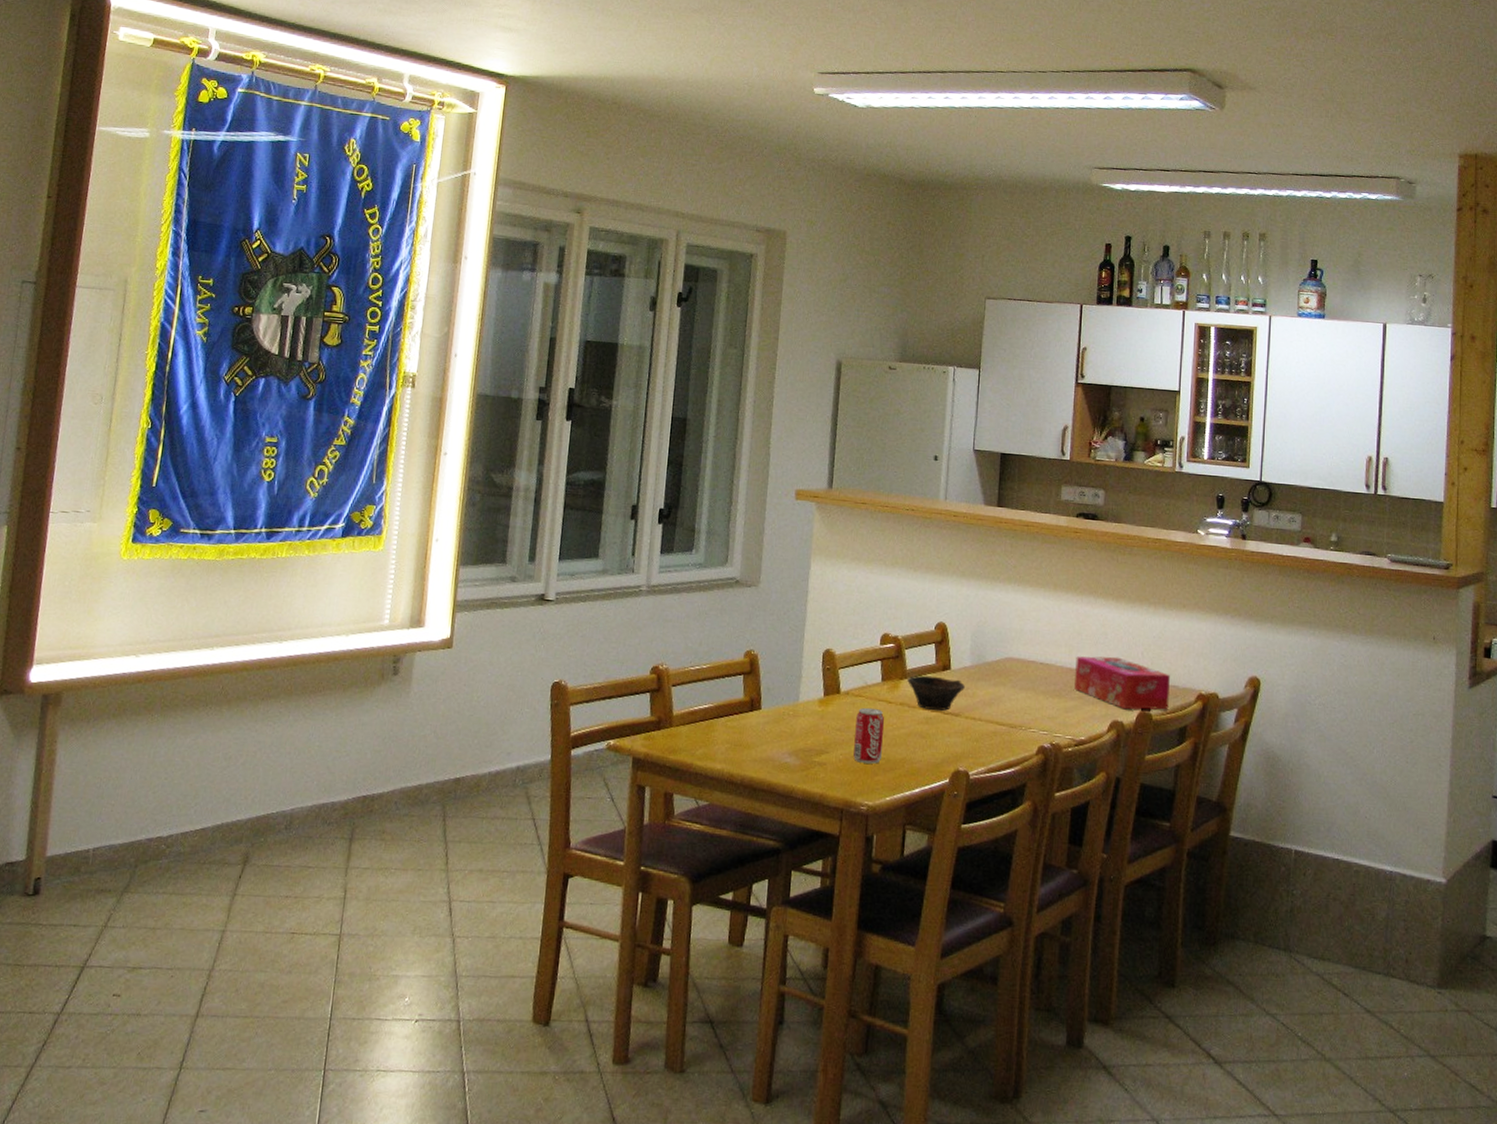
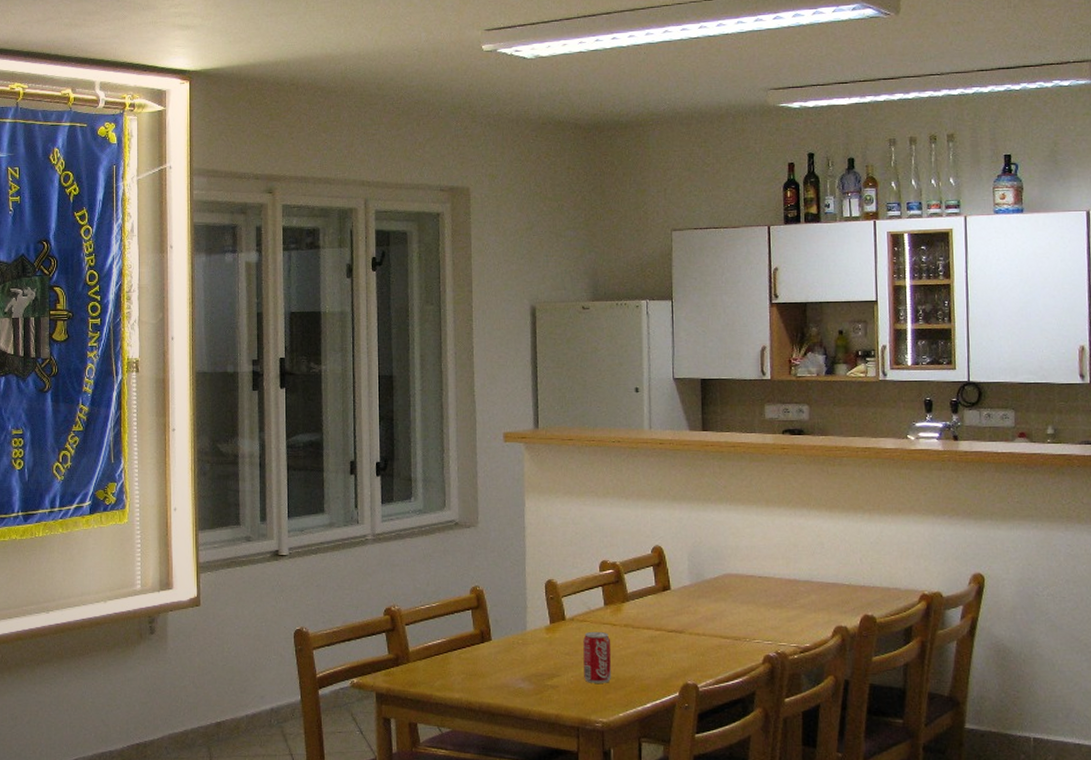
bowl: present [907,675,965,711] -> none [629,597,686,630]
tissue box: present [1074,656,1170,710] -> none [794,565,892,614]

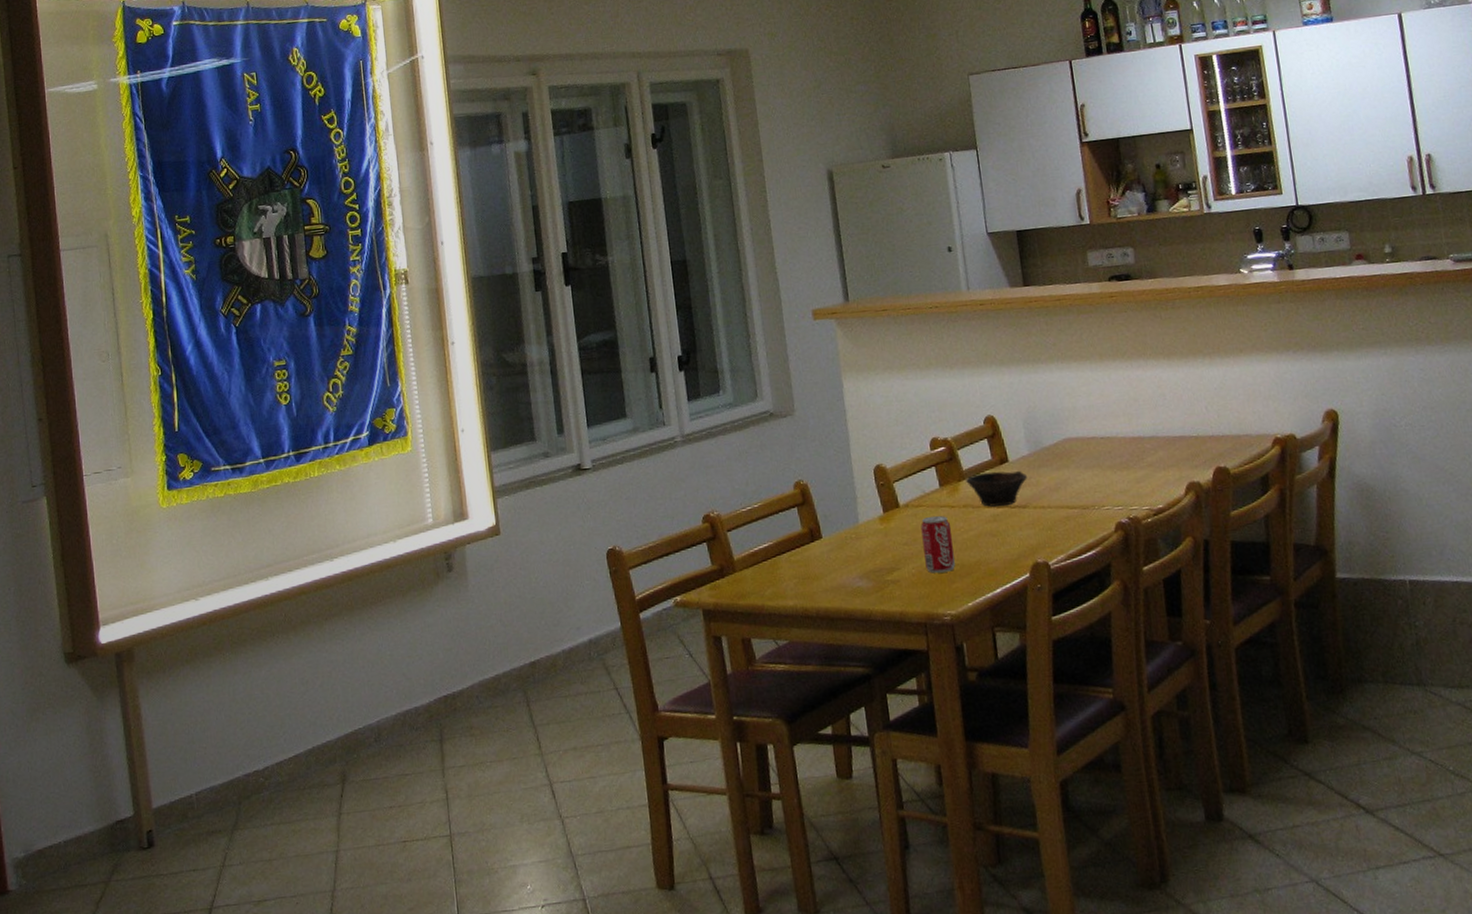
bowl: none [629,597,686,630] -> present [966,470,1027,507]

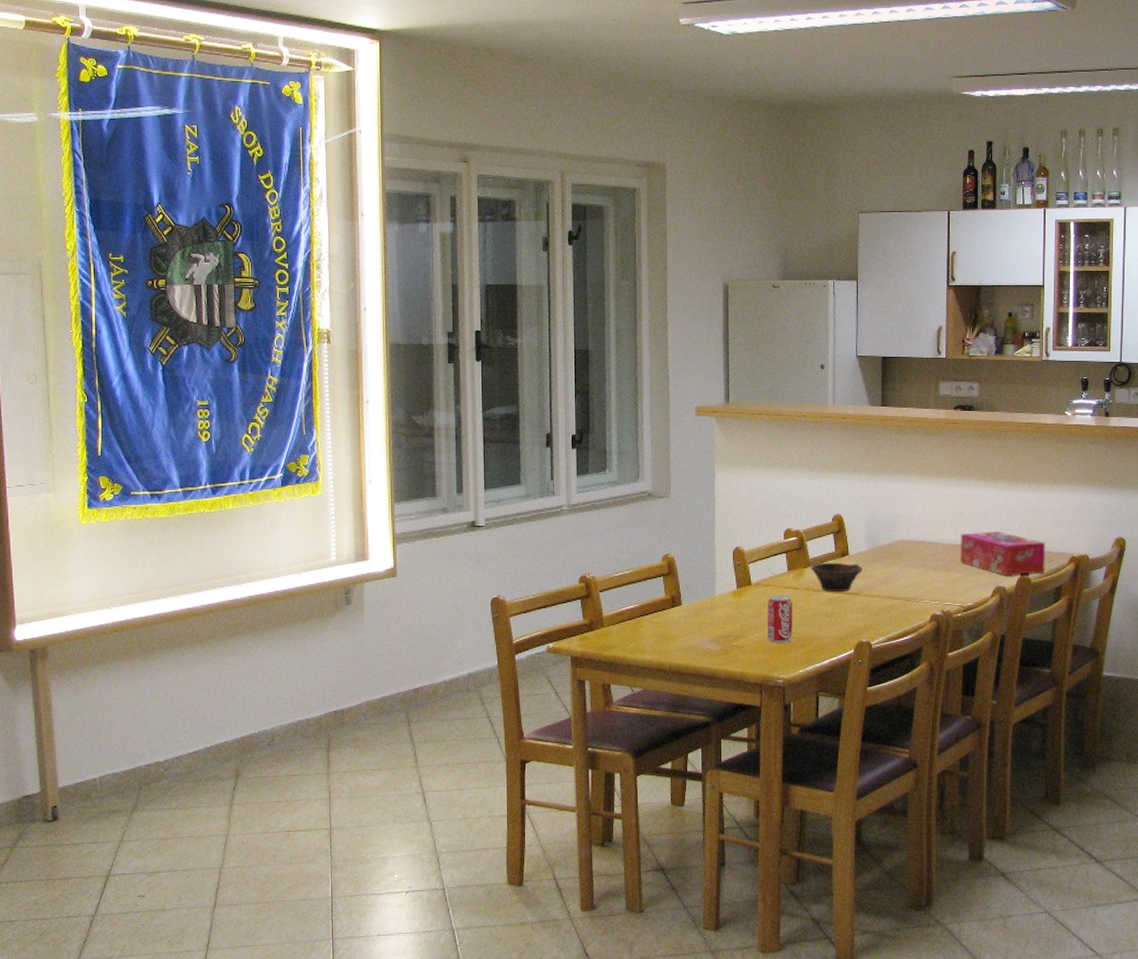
tissue box: none [1137,416,1245,468] -> present [960,531,1045,575]

